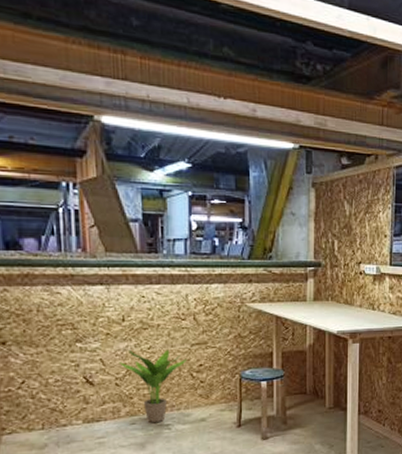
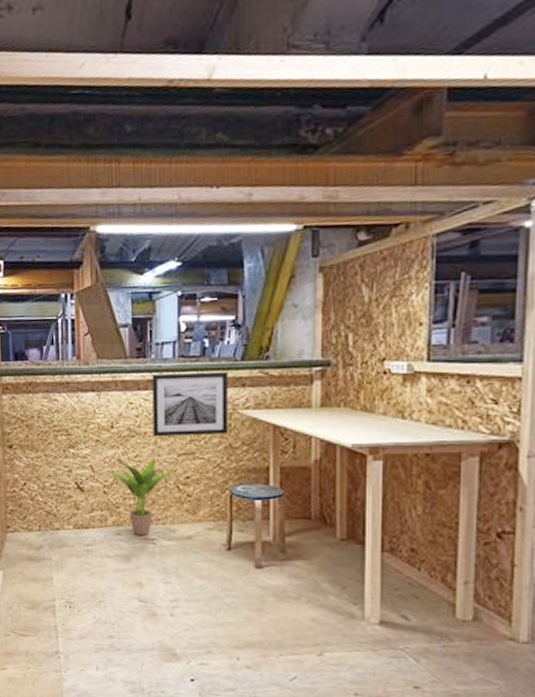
wall art: none [164,268,237,329] -> present [152,371,228,437]

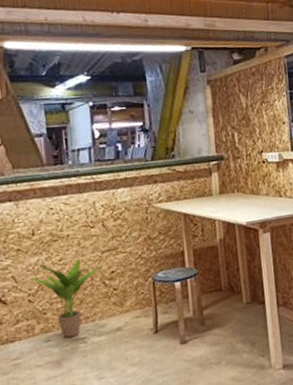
wall art: present [152,371,228,437] -> none [70,171,146,239]

